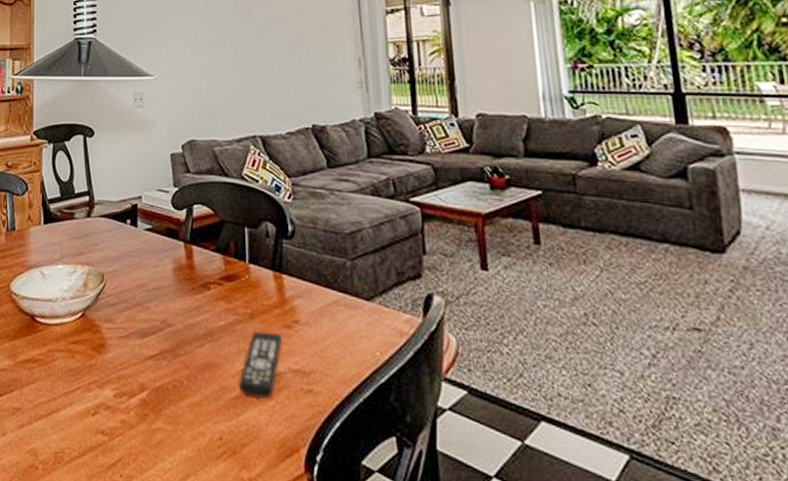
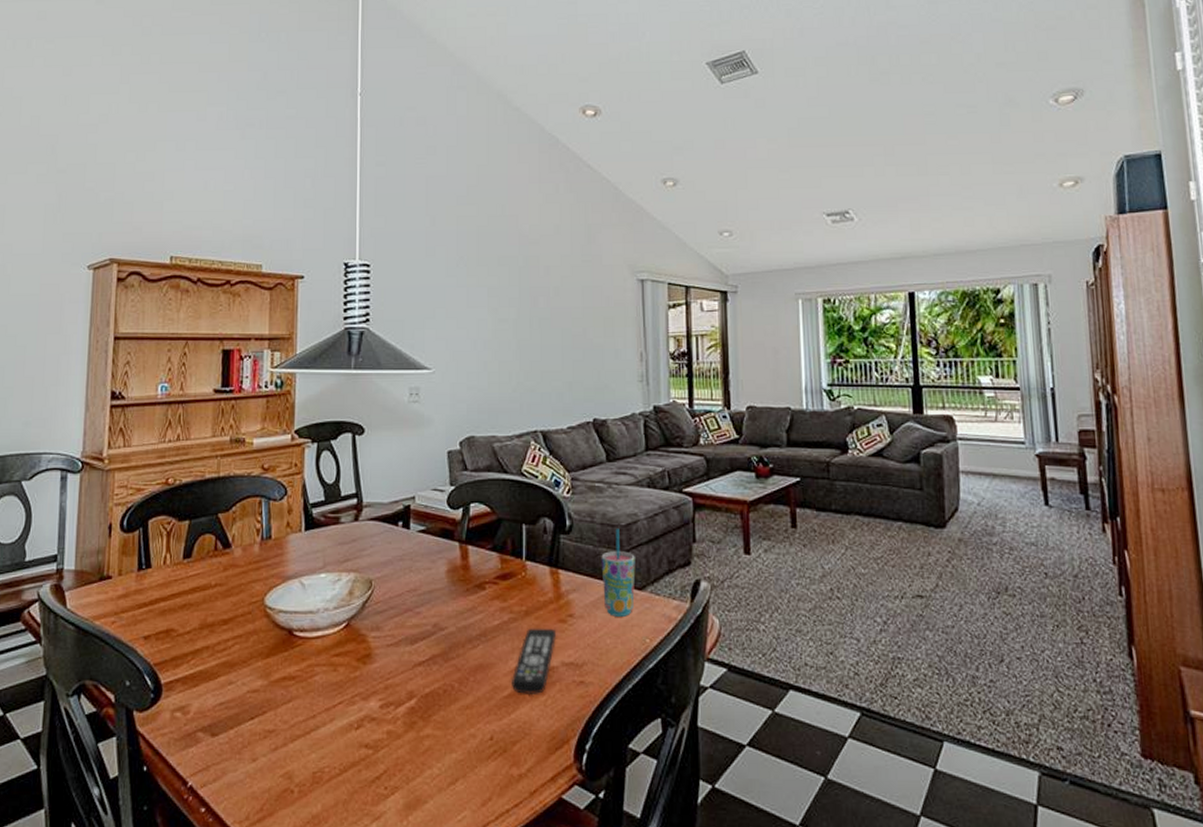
cup: none [325,236,362,327] -> present [601,529,636,617]

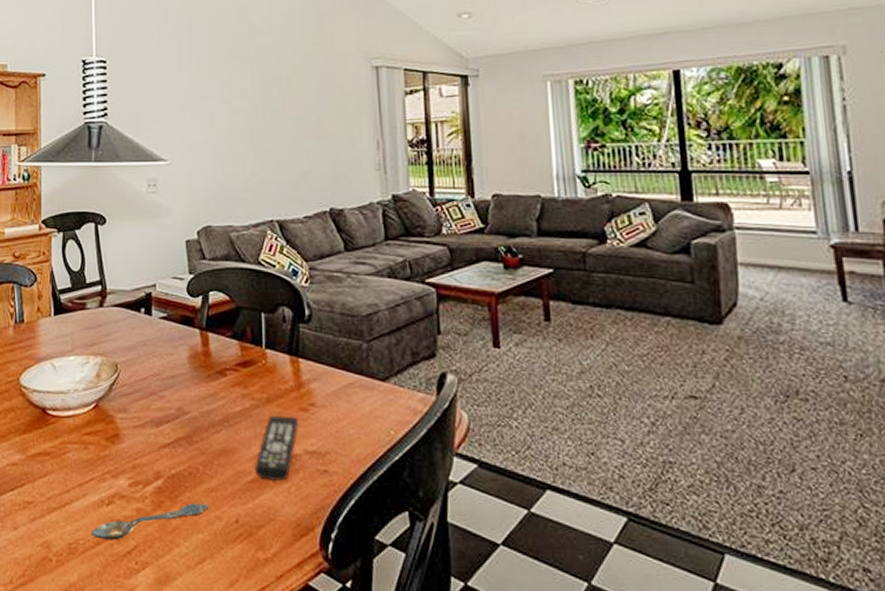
spoon: none [337,721,464,766] -> present [91,502,209,541]
cup: present [601,529,636,617] -> none [341,319,378,407]

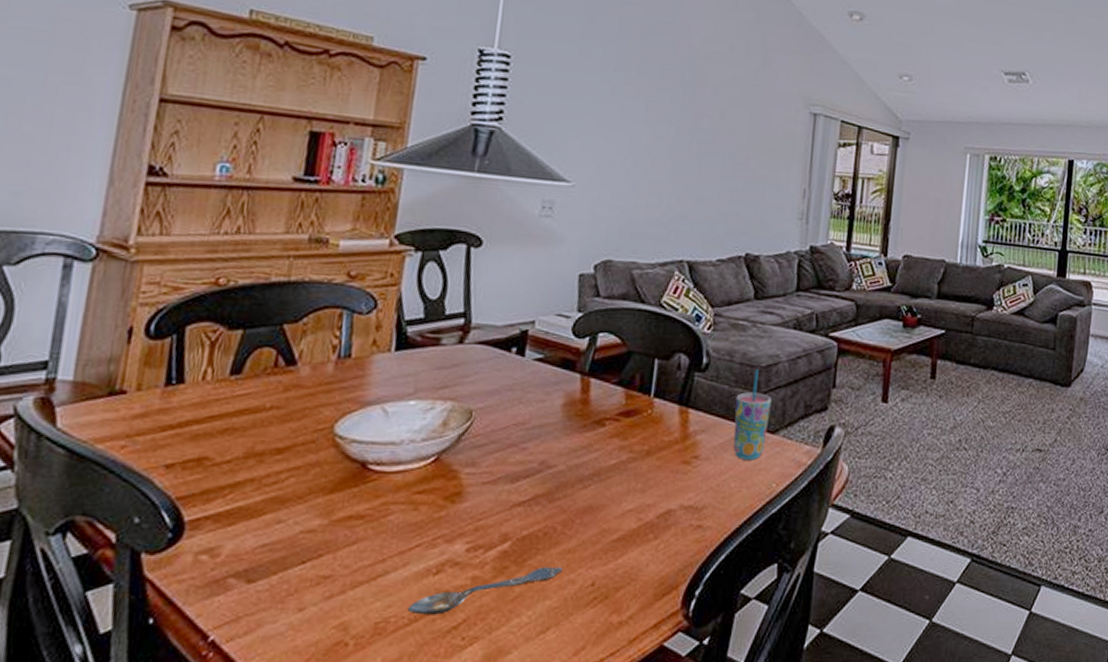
remote control: present [255,415,299,481] -> none [622,468,679,538]
cup: none [341,319,378,407] -> present [733,369,772,460]

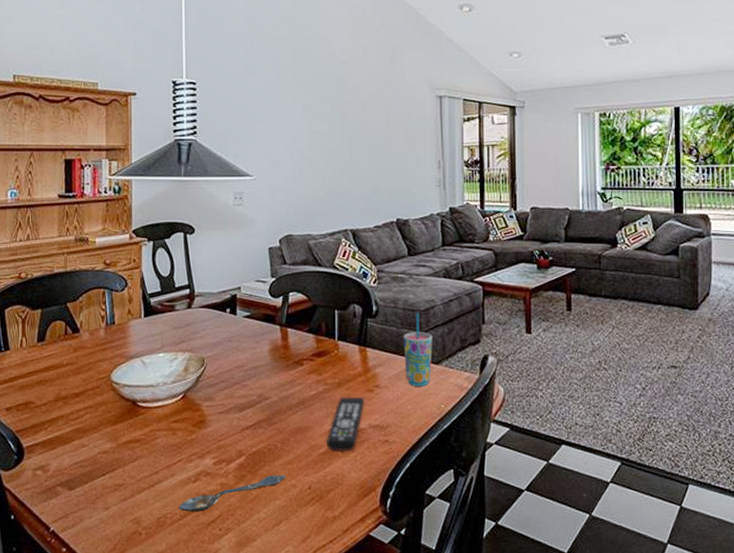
remote control: none [622,468,679,538] -> present [327,397,365,451]

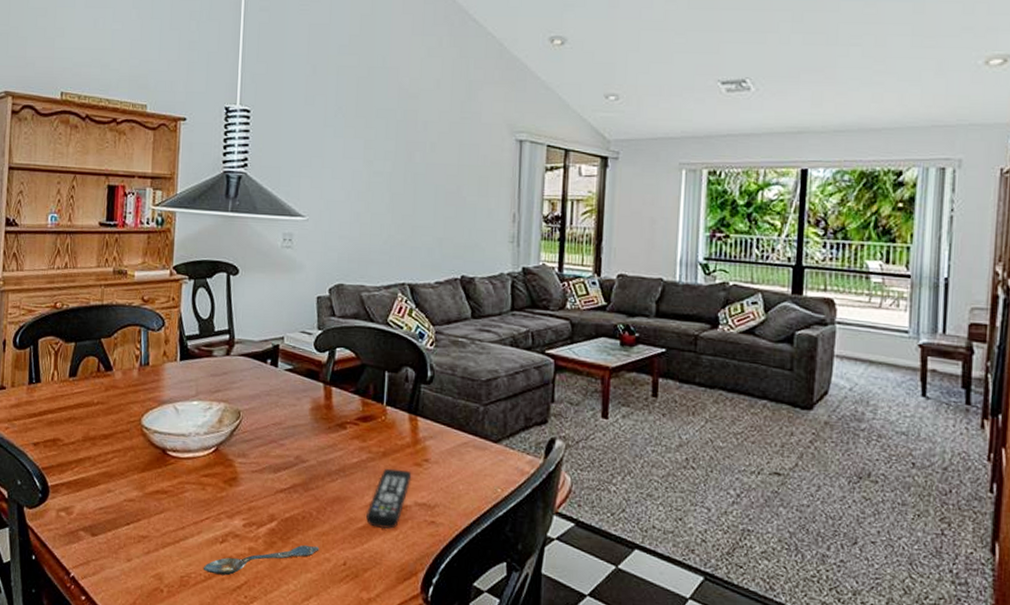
cup: present [403,313,433,387] -> none [459,383,493,466]

